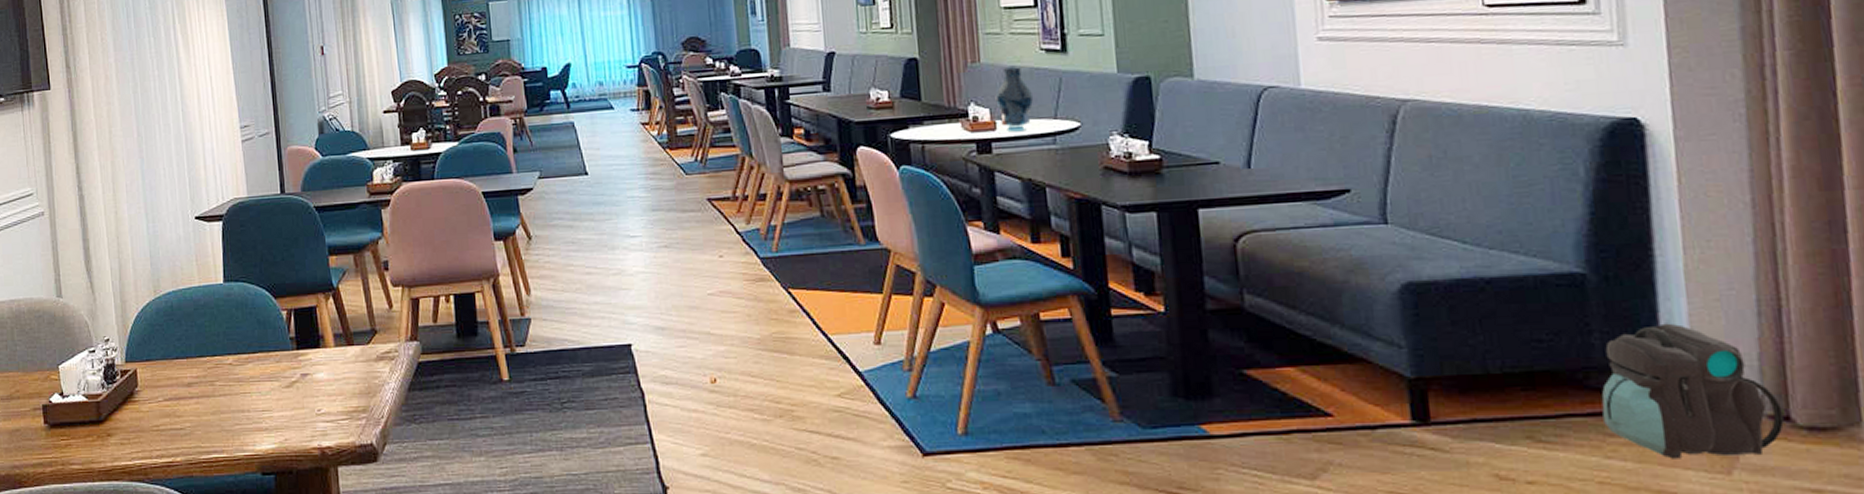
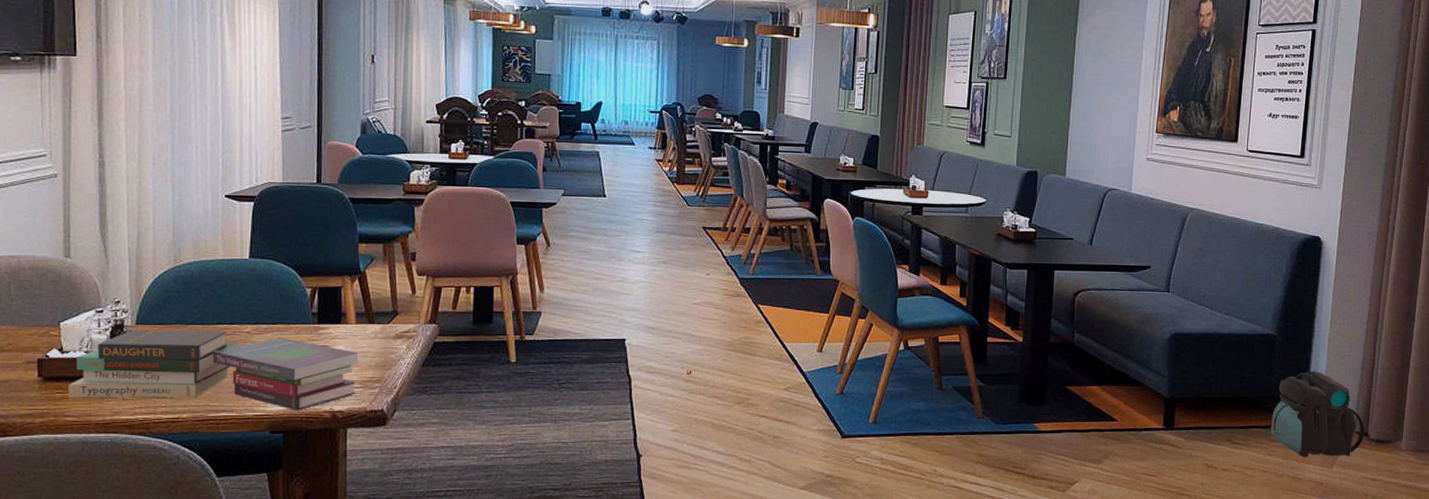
books: none [71,364,225,444] -> present [68,330,241,398]
books: none [198,366,342,448] -> present [212,336,359,410]
vase: present [995,67,1034,132] -> none [930,152,957,201]

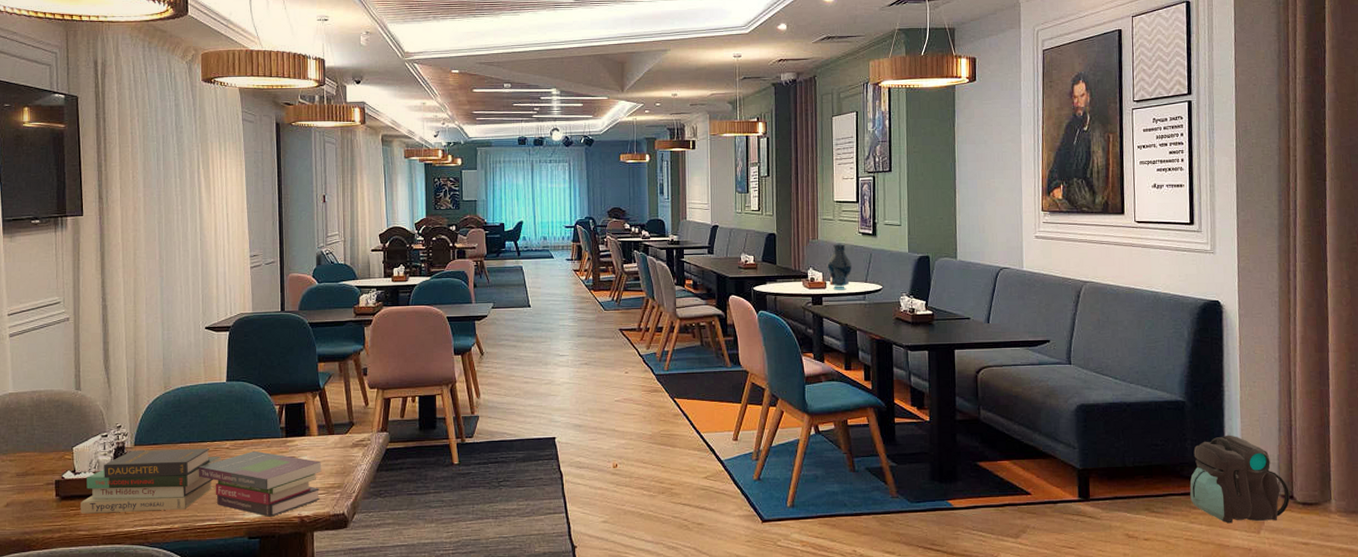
vase: none [930,152,957,201] -> present [827,244,853,290]

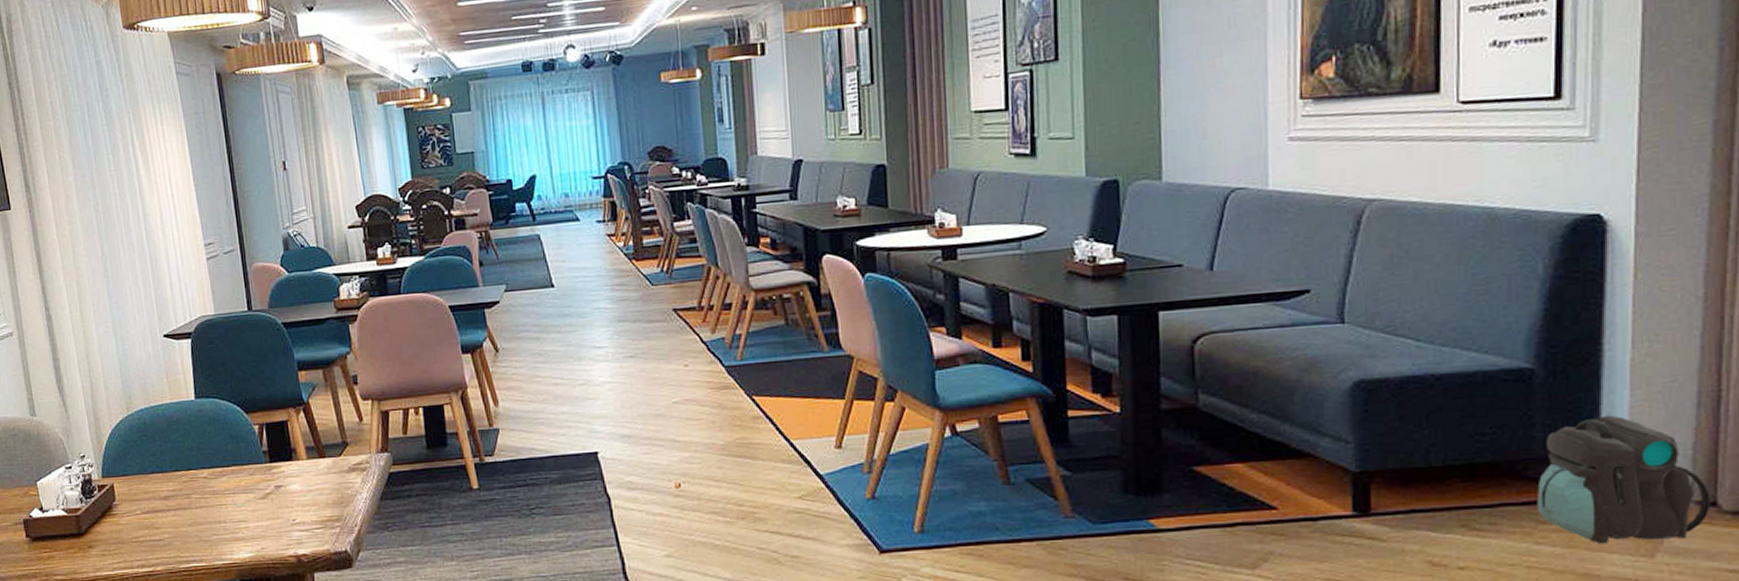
books: present [80,448,222,514] -> none [53,478,200,556]
books: present [198,450,322,517] -> none [175,479,317,557]
vase: present [827,244,853,290] -> none [962,172,1001,238]

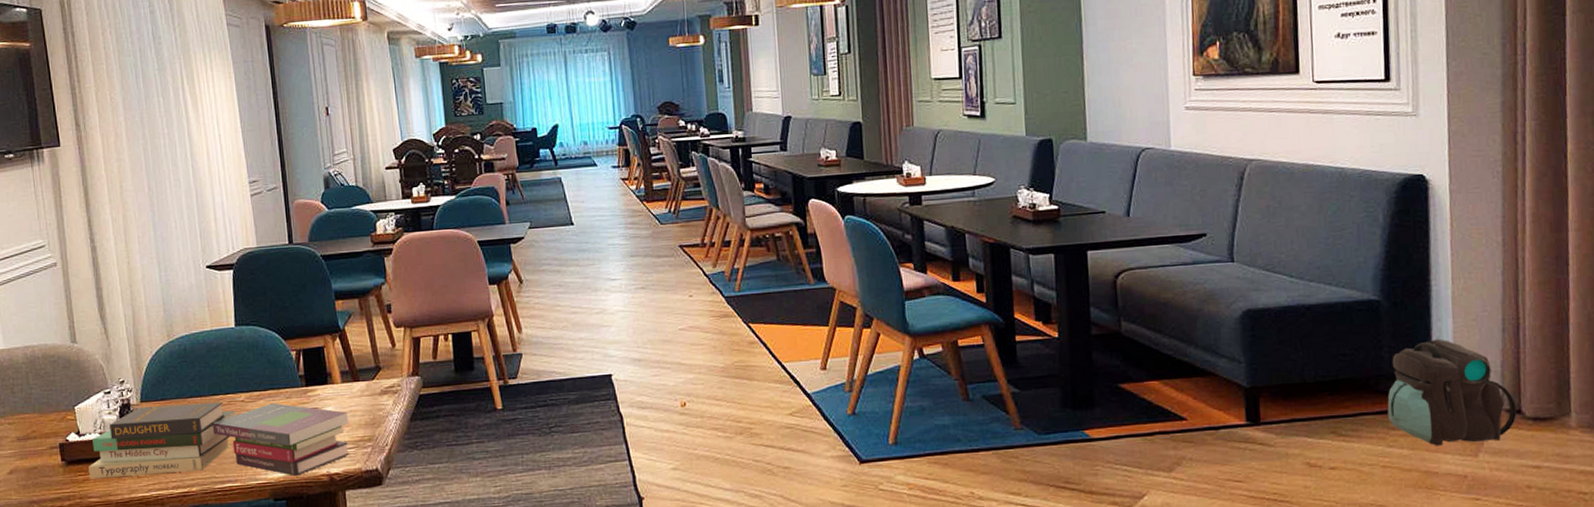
books: none [53,478,200,556] -> present [88,401,238,479]
books: none [175,479,317,557] -> present [212,402,349,476]

